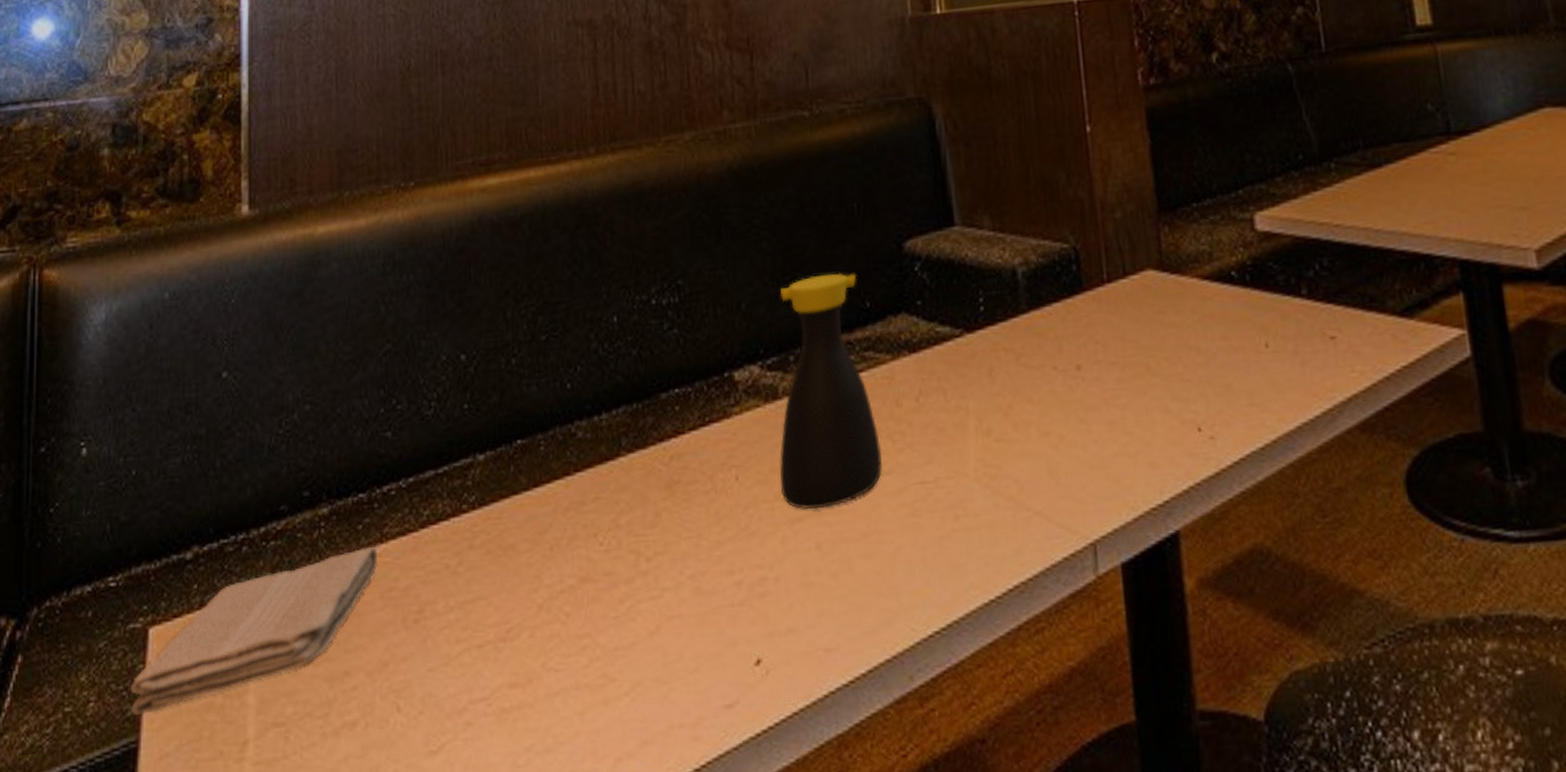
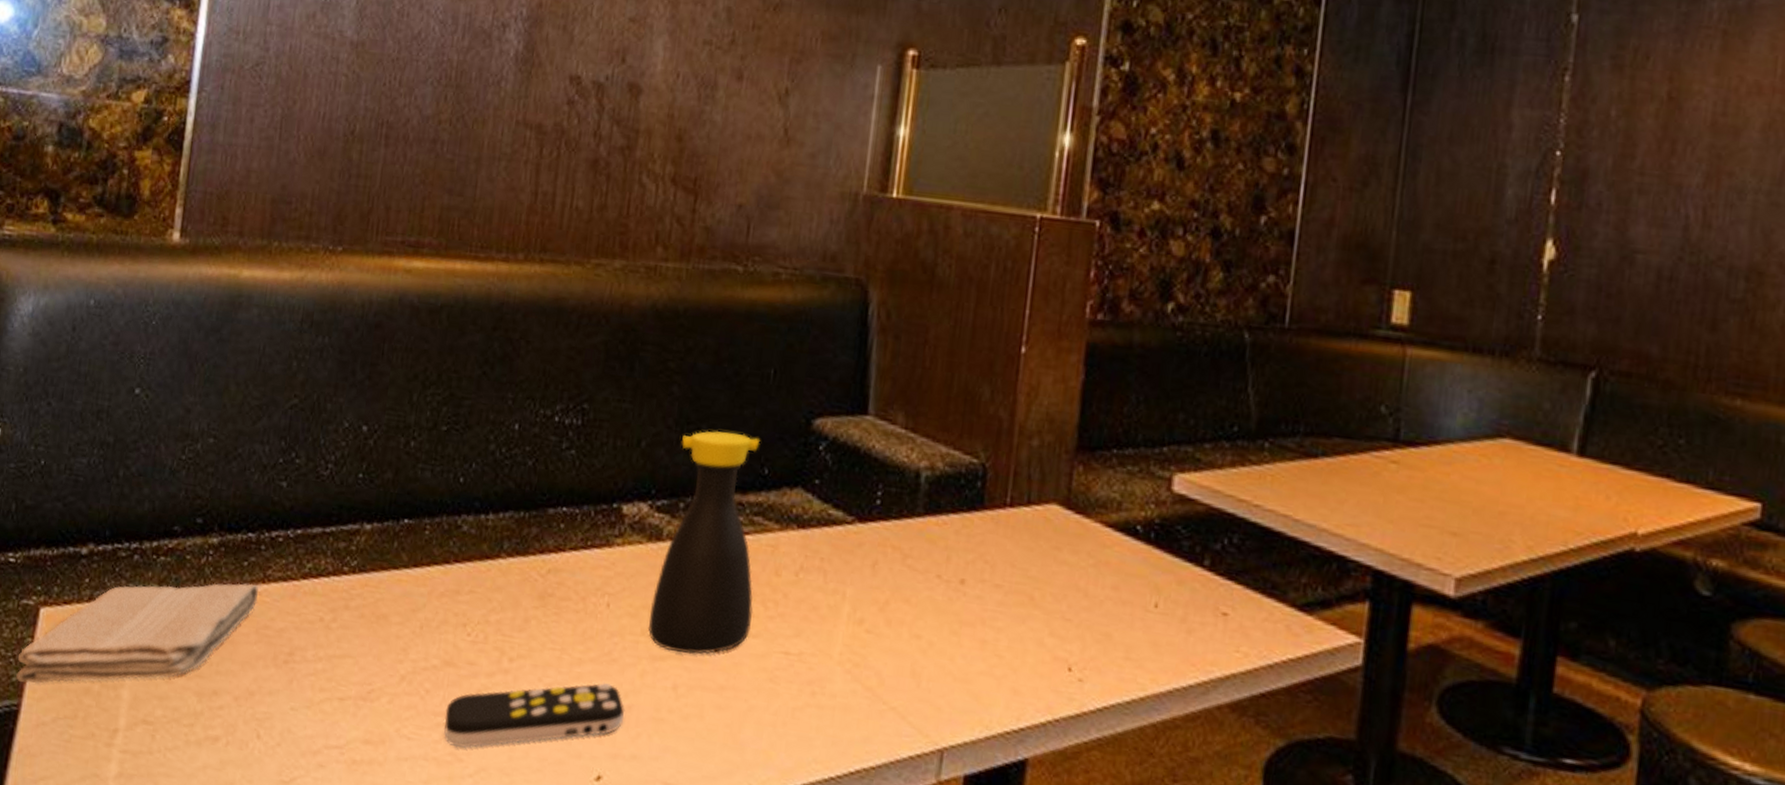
remote control: none [590,558,774,667] -> present [444,682,625,748]

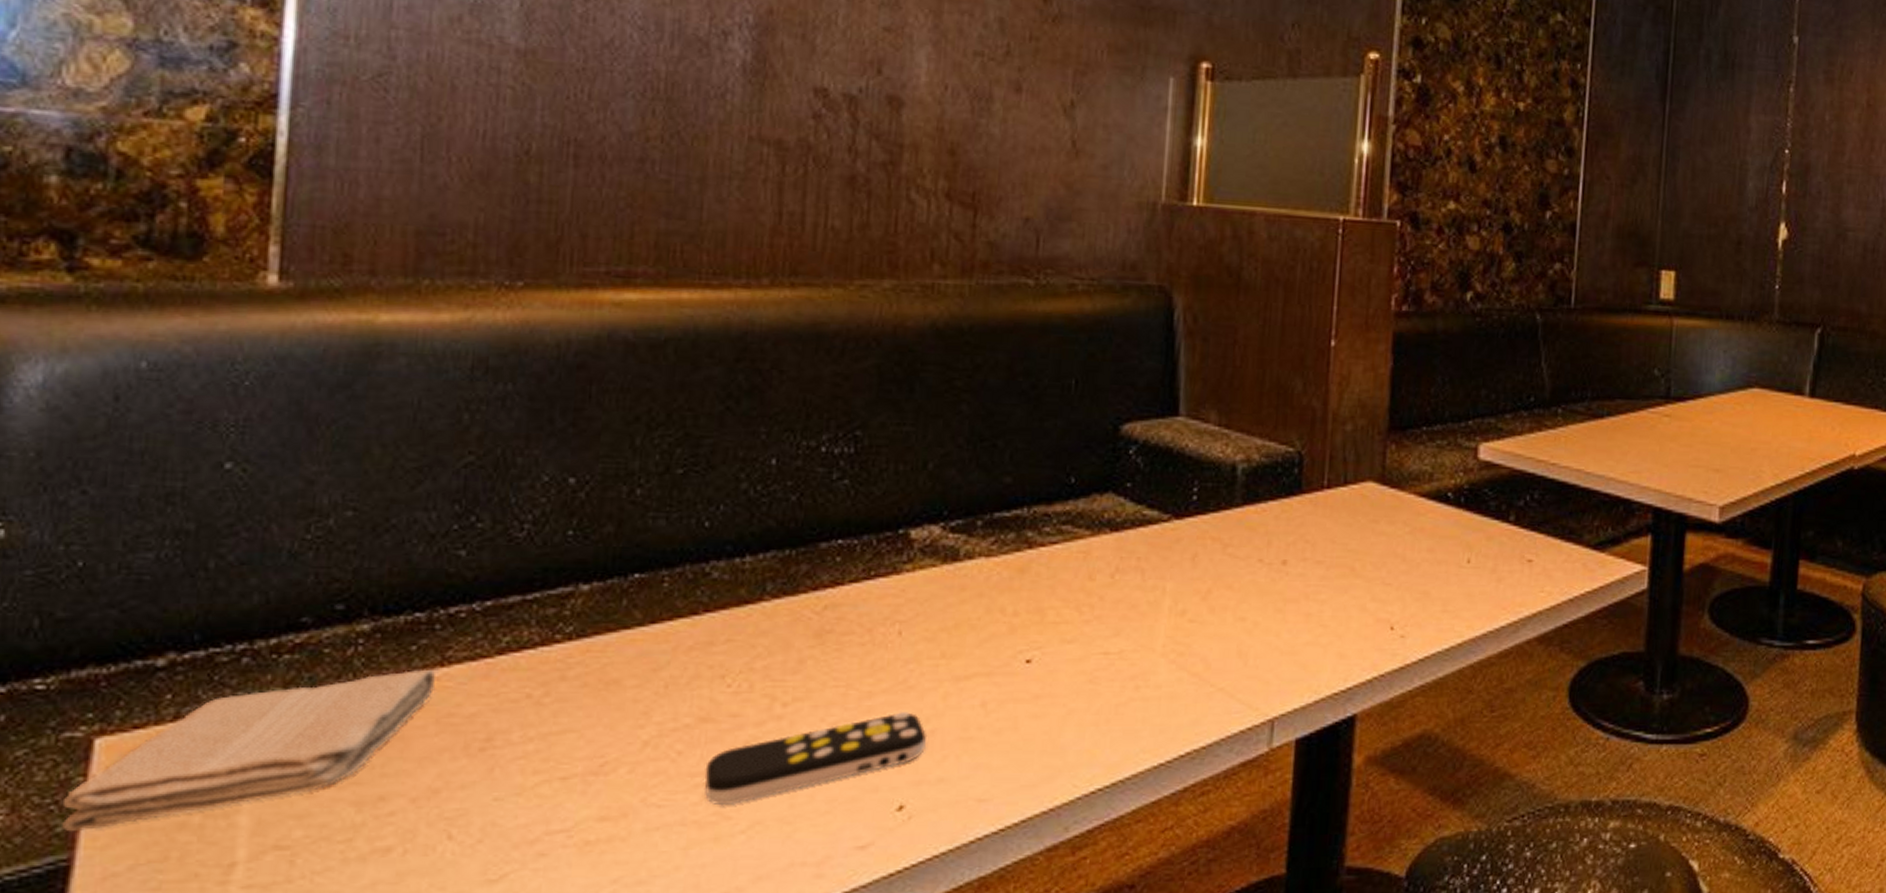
bottle: present [647,431,760,655] -> none [948,445,1067,670]

